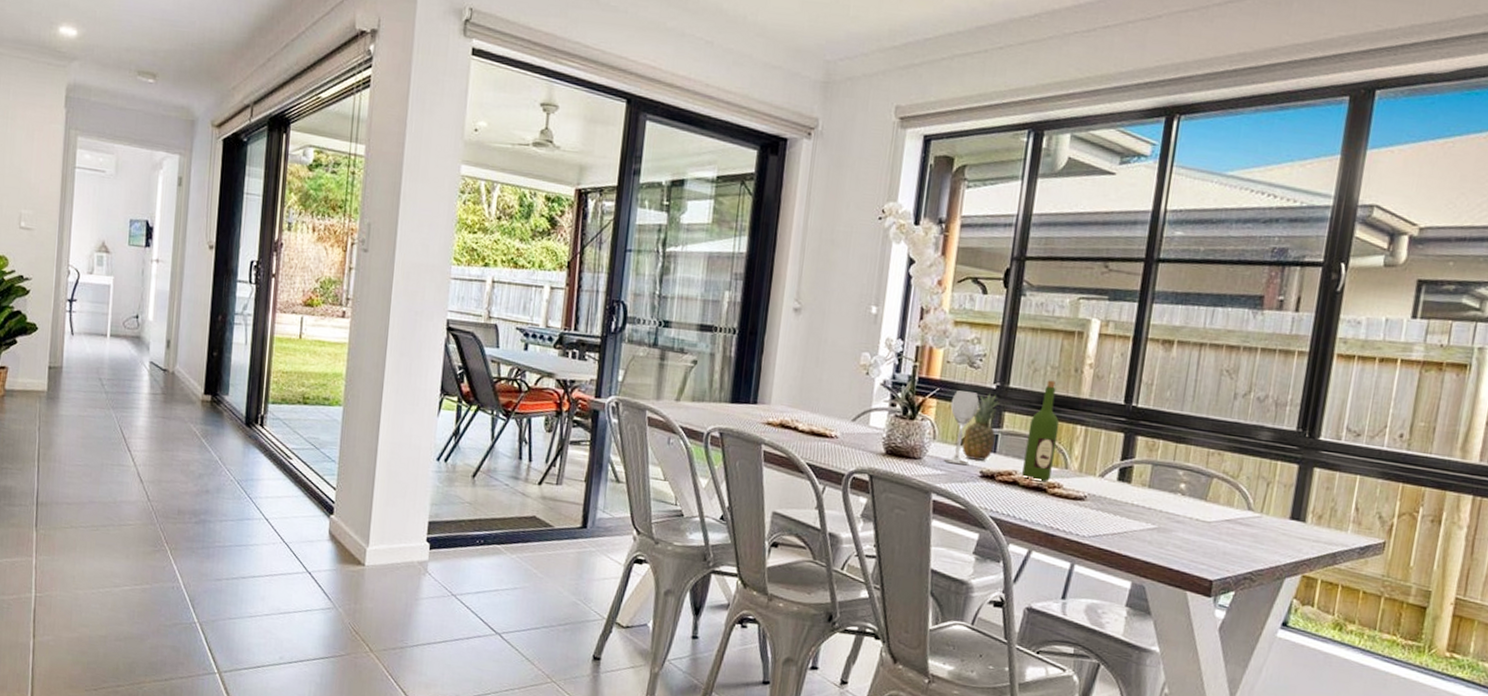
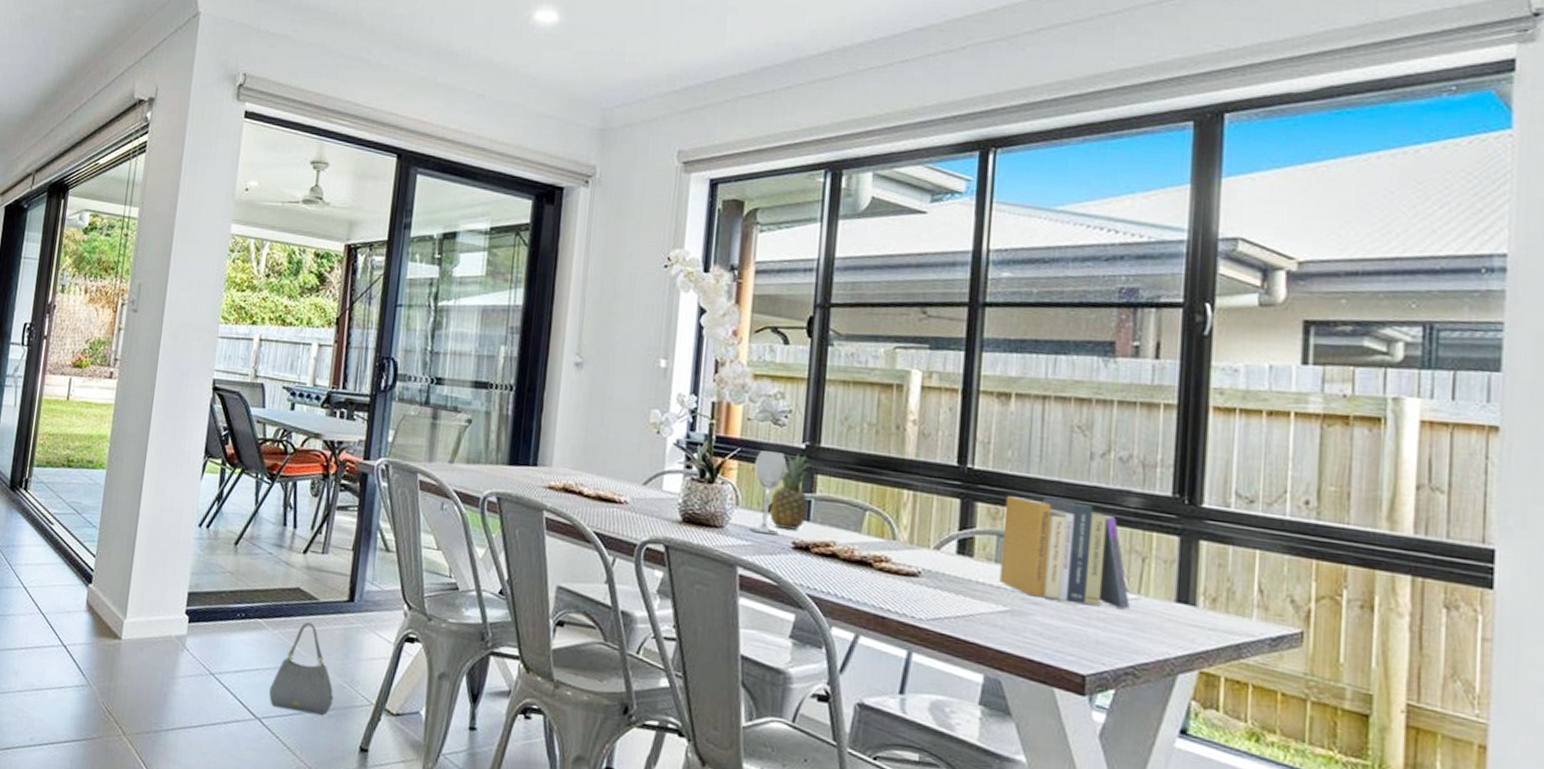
handbag: none [508,547,569,629] -> present [269,622,334,715]
wine bottle: present [1022,380,1060,481] -> none [842,438,882,554]
books: none [1151,431,1254,526] -> present [999,496,1130,610]

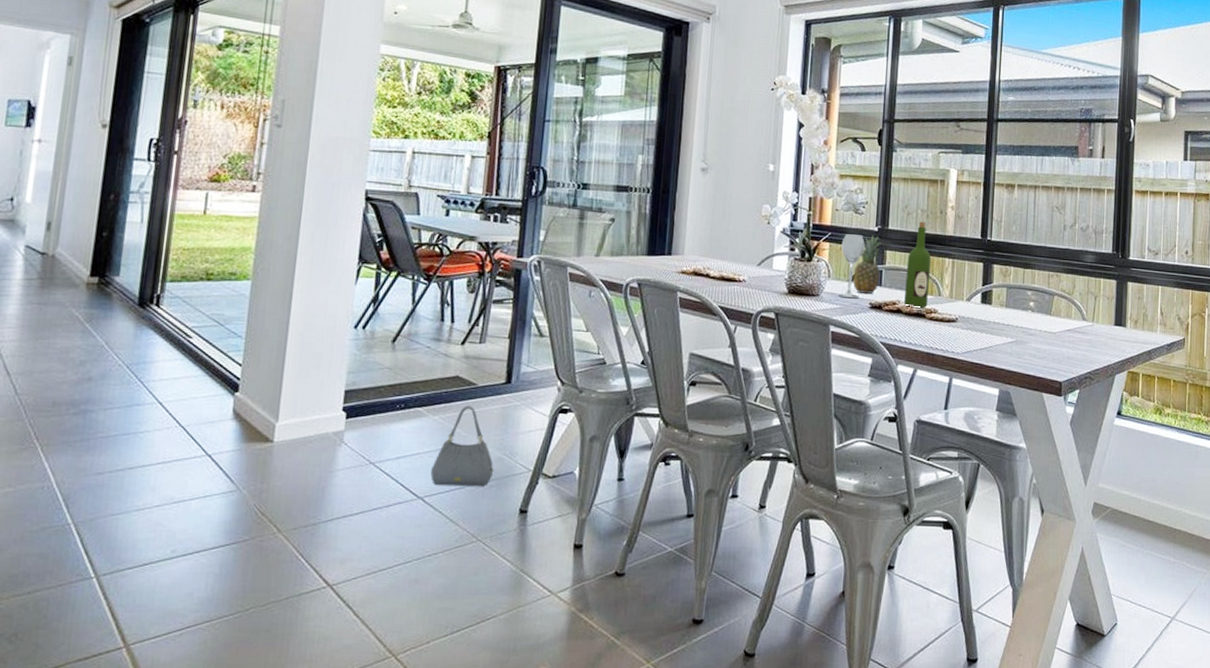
wine bottle: none [842,438,882,554] -> present [904,221,931,308]
books: present [999,496,1130,610] -> none [1008,258,1088,334]

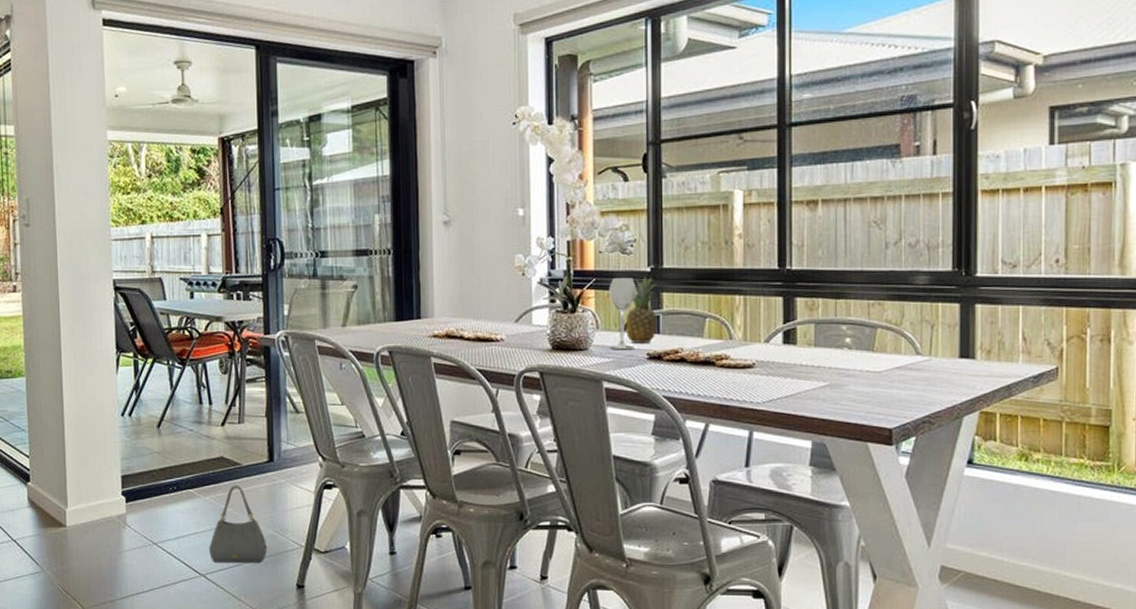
wine bottle: present [904,221,931,308] -> none [688,255,718,355]

